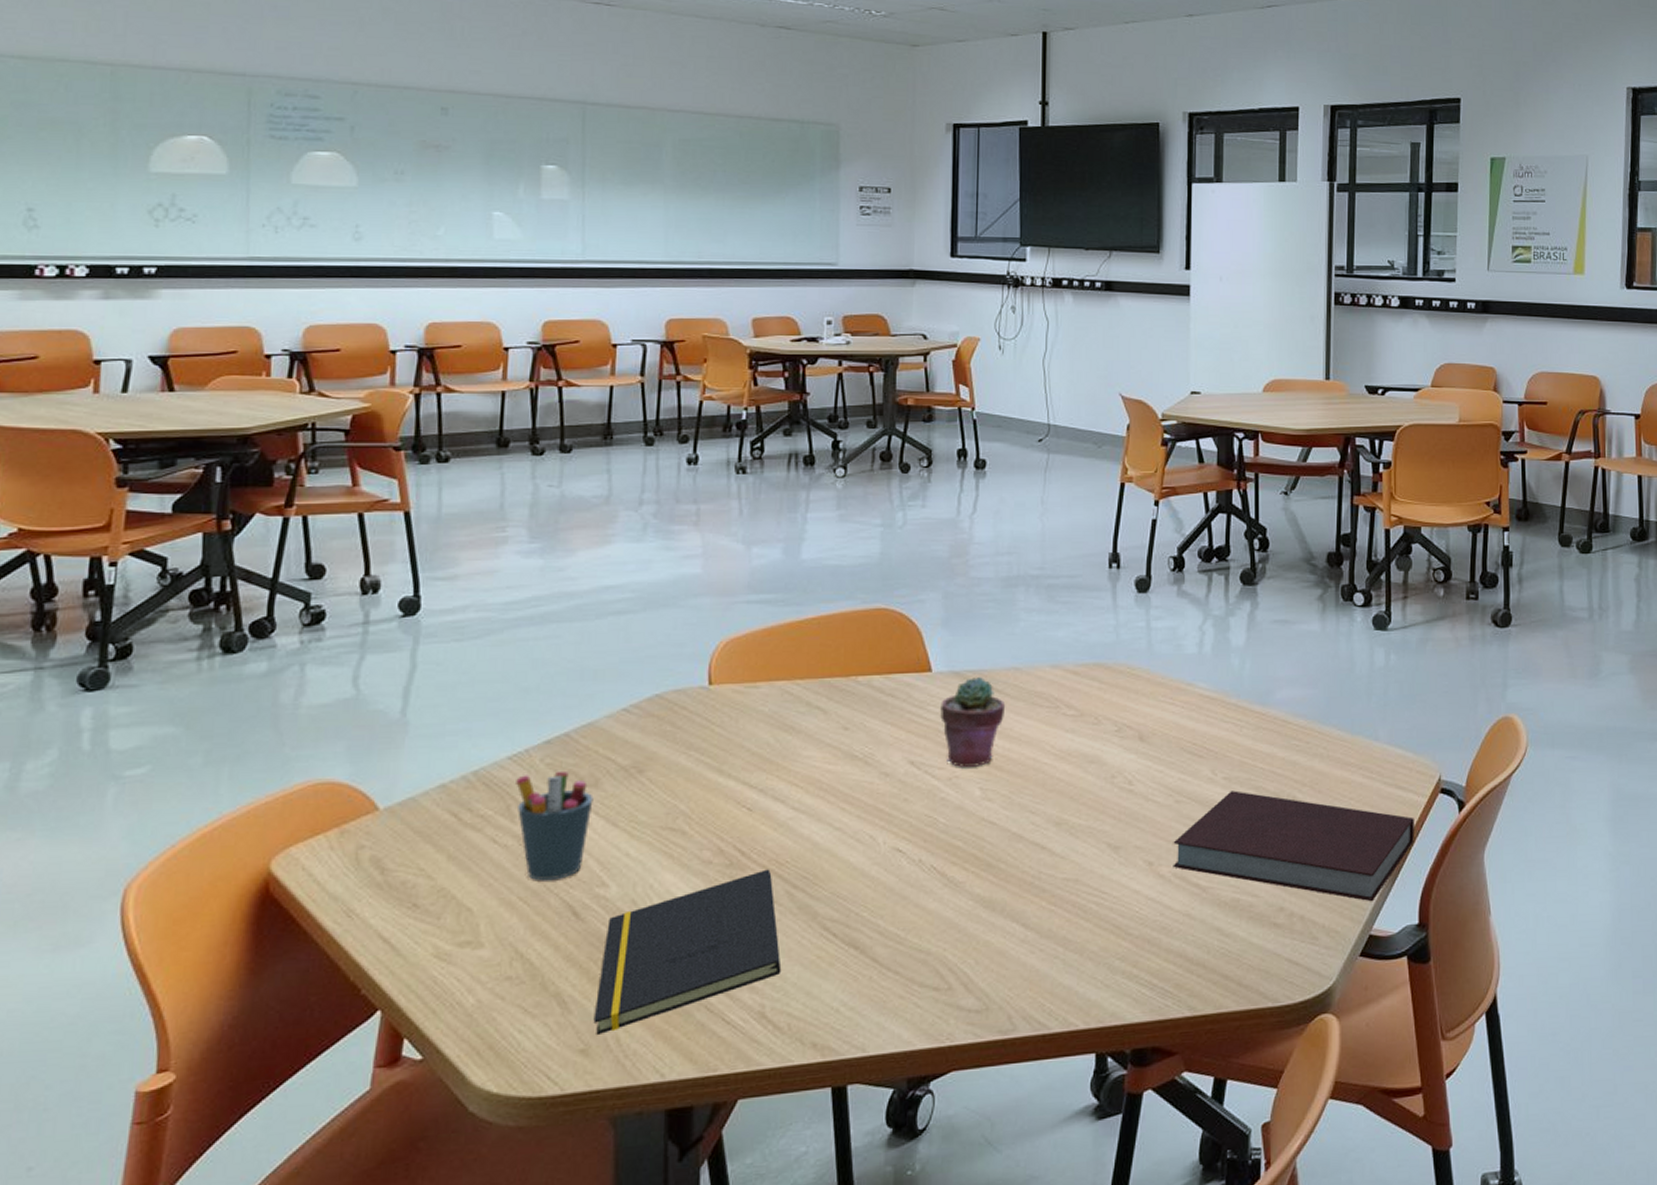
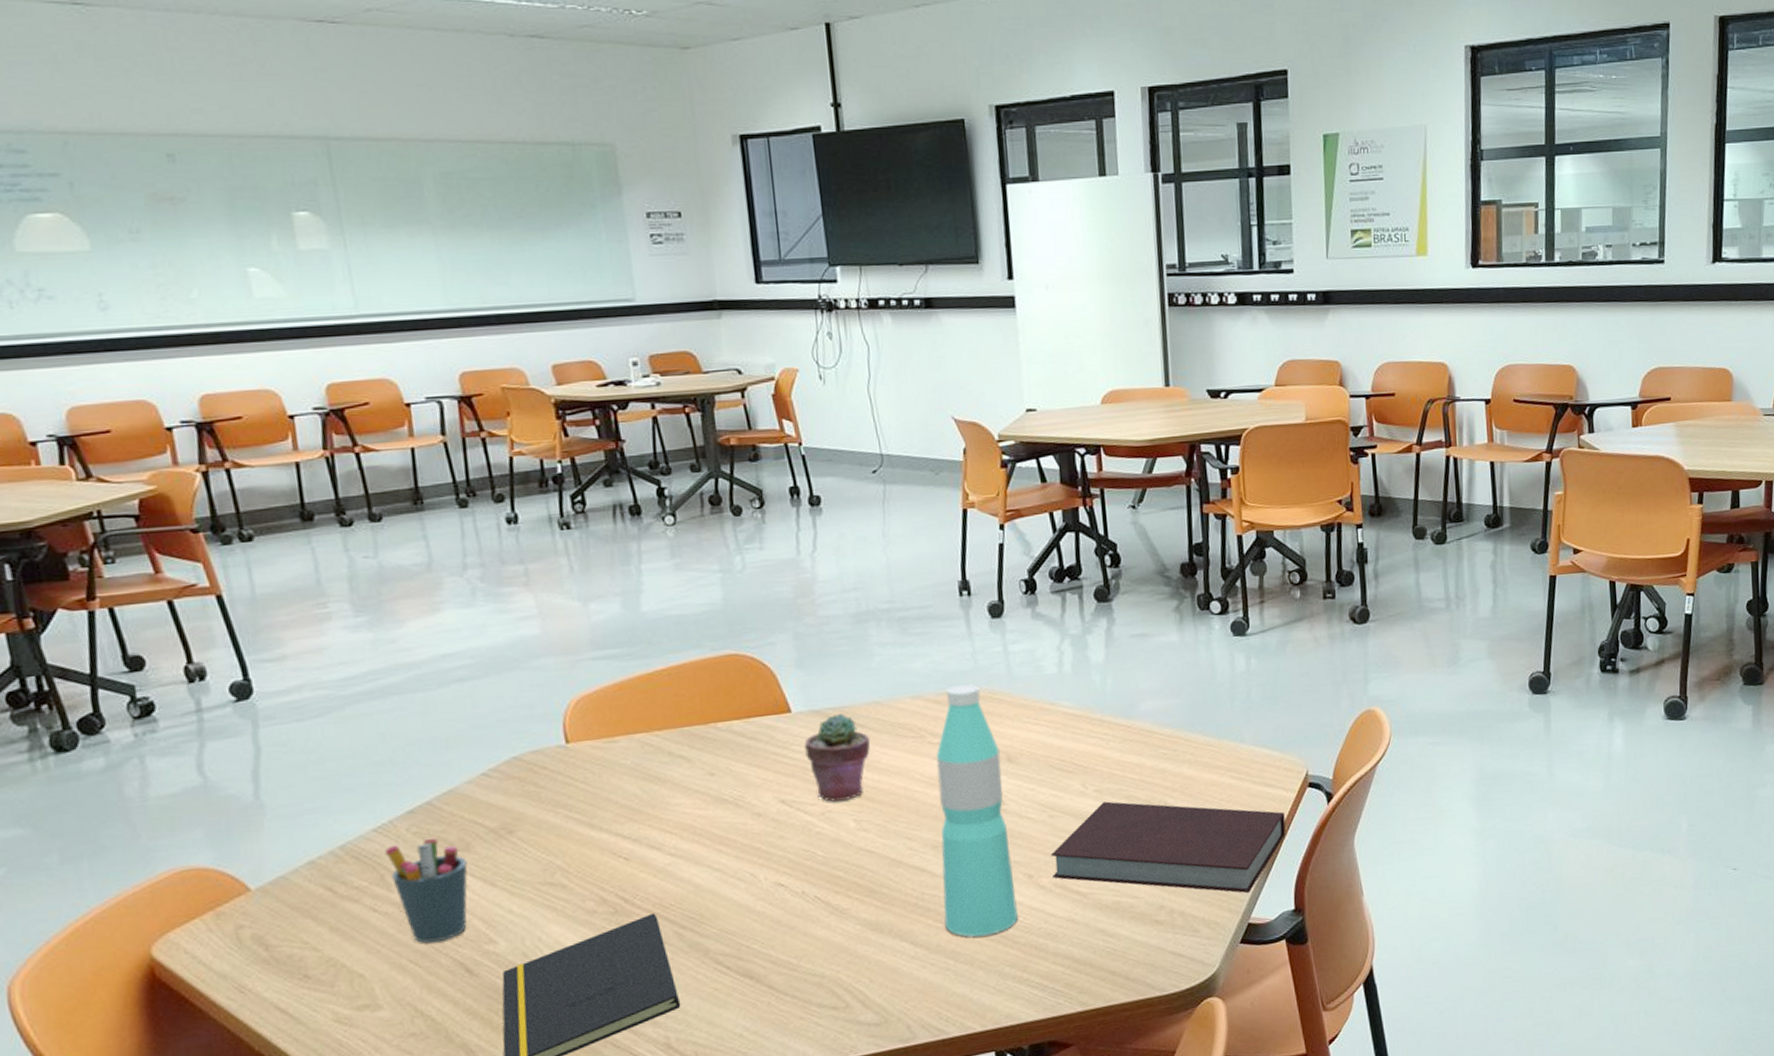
water bottle: none [1059,658,1134,925] -> present [936,684,1018,937]

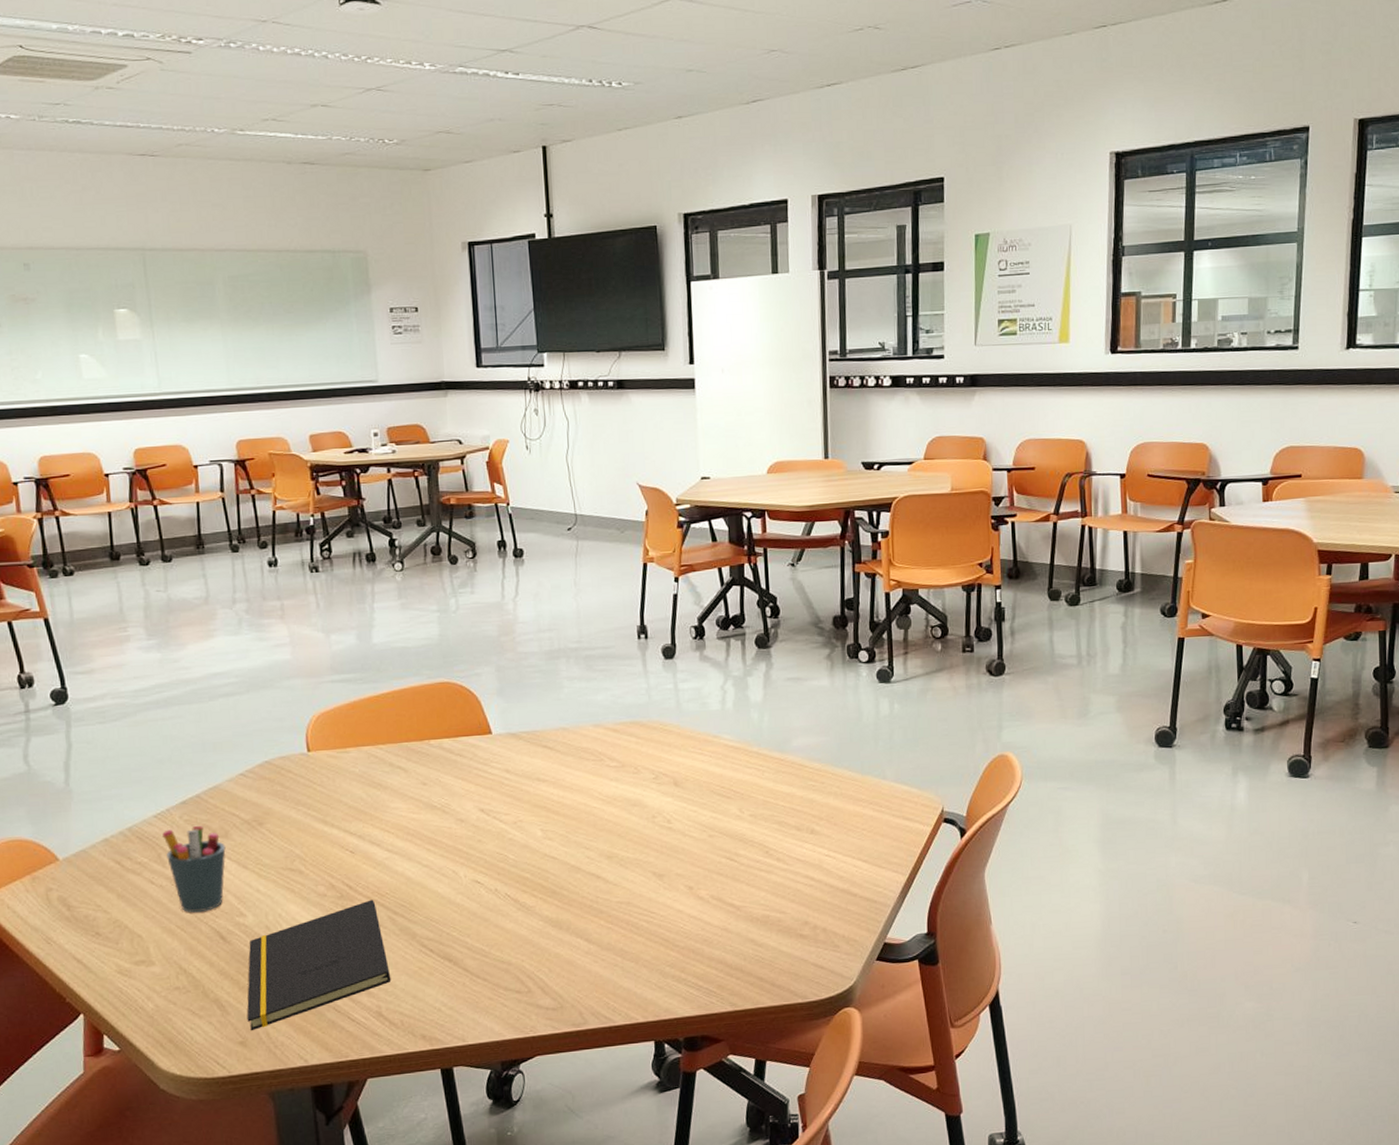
potted succulent: present [804,714,871,802] -> none [502,737,558,813]
water bottle: present [936,684,1018,937] -> none [613,716,678,939]
notebook: present [1050,801,1286,893] -> none [709,825,921,916]

